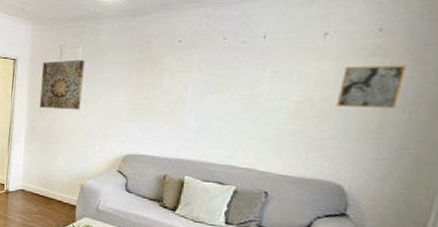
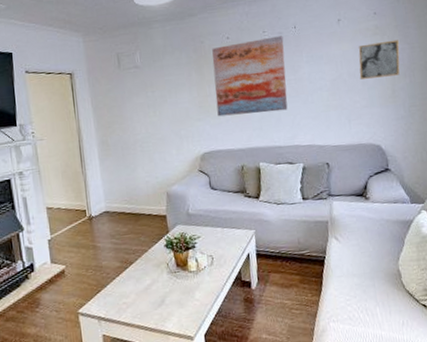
wall art: present [40,59,85,110] -> none [101,65,150,121]
wall art: none [150,45,247,127] -> present [212,36,288,117]

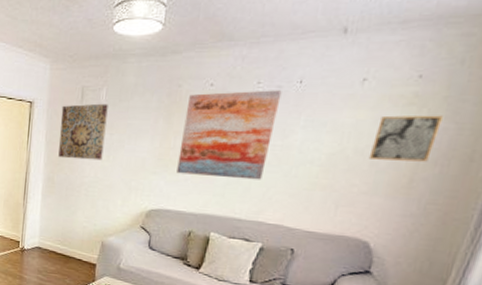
wall art: none [101,65,150,121] -> present [58,103,108,161]

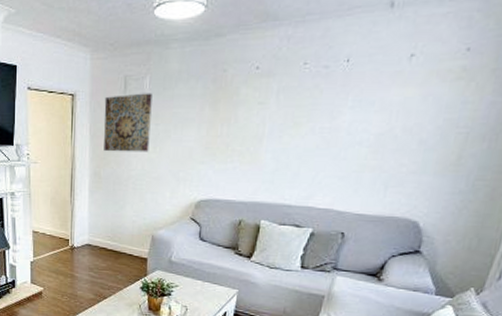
wall art: present [176,90,282,180] -> none [225,70,329,165]
wall art: present [368,115,443,162] -> none [417,89,491,137]

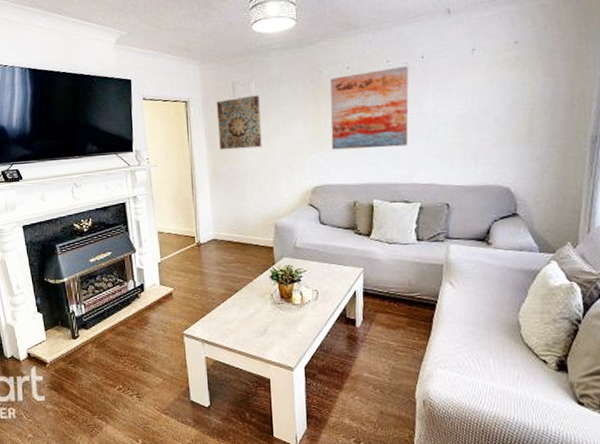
wall art: none [225,70,329,165] -> present [330,66,409,150]

